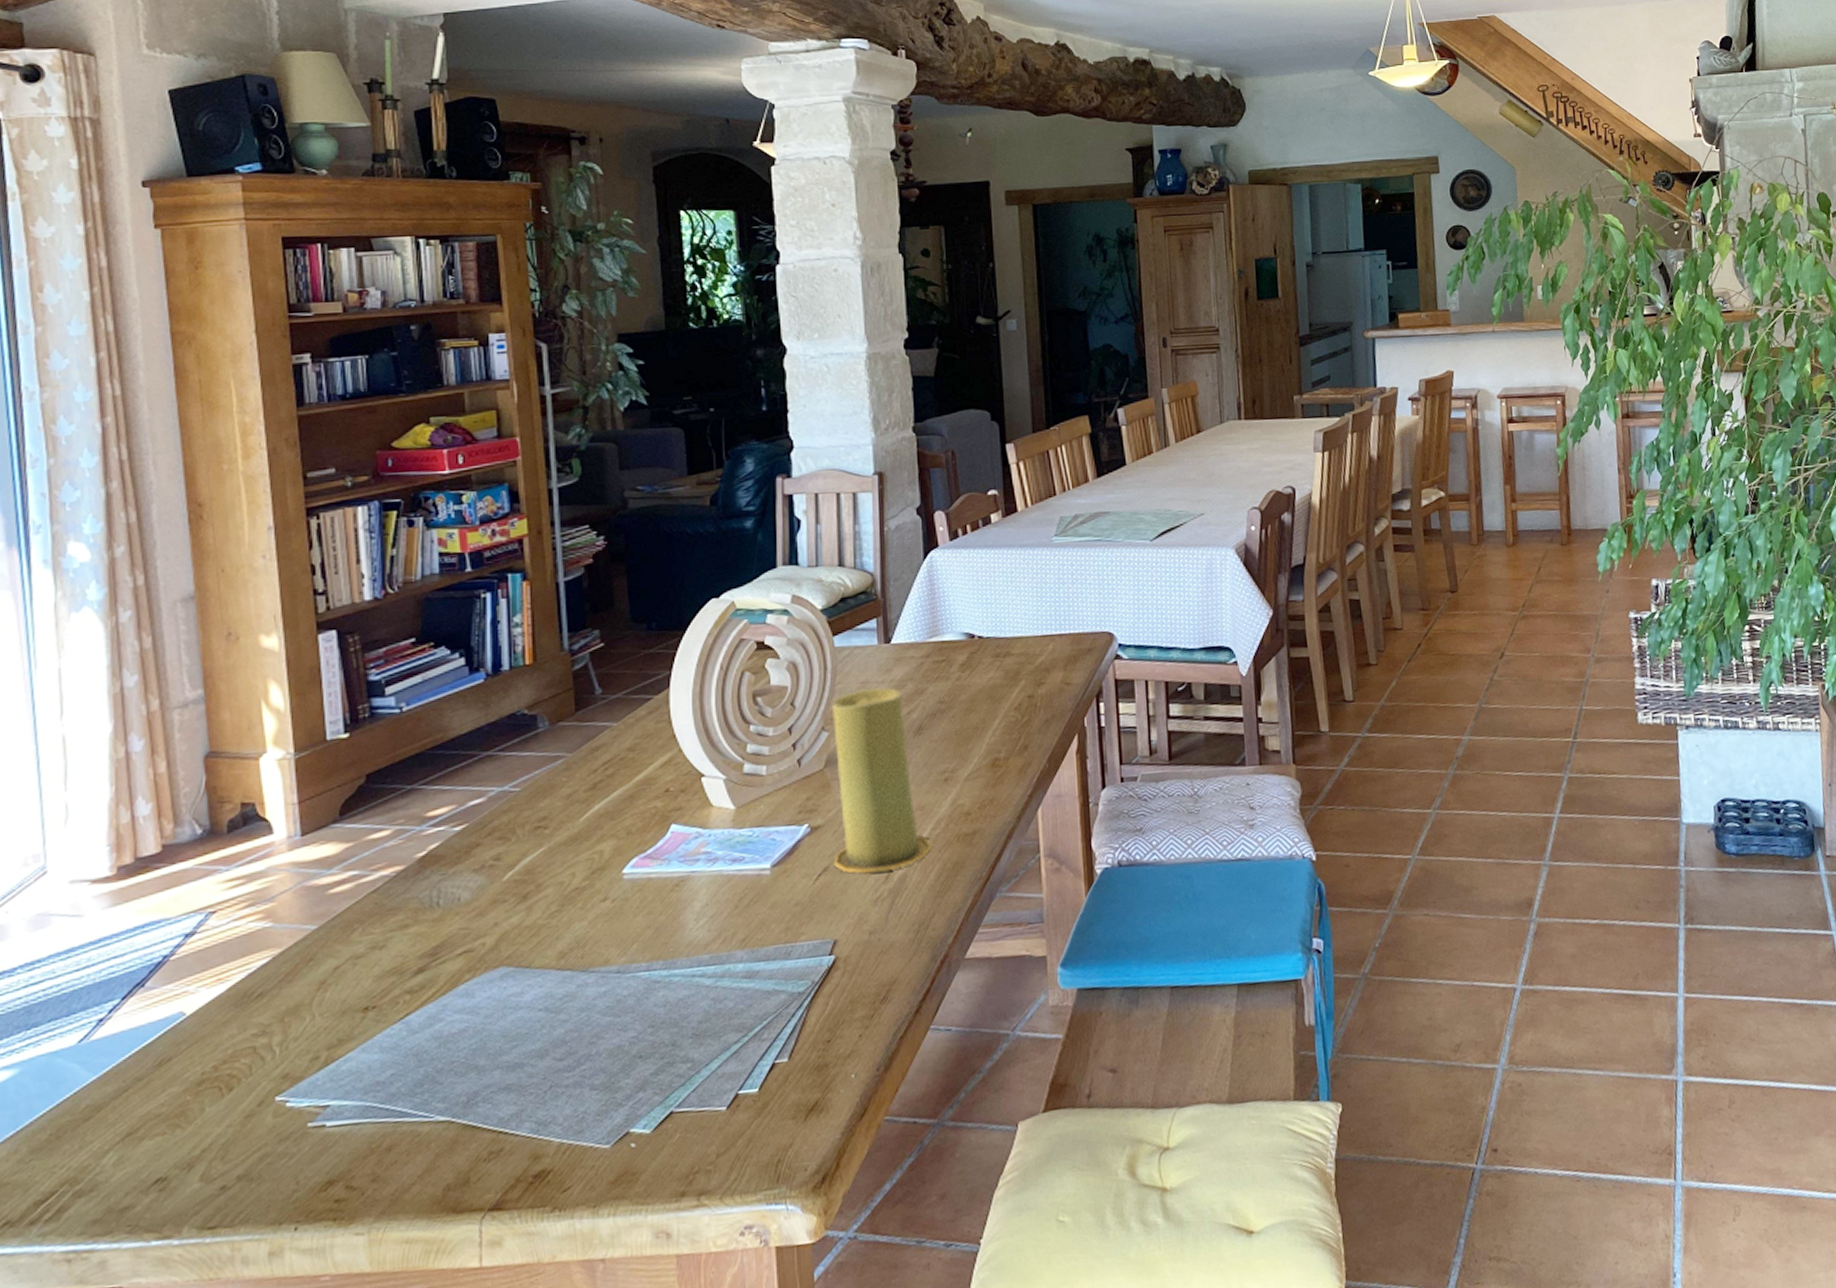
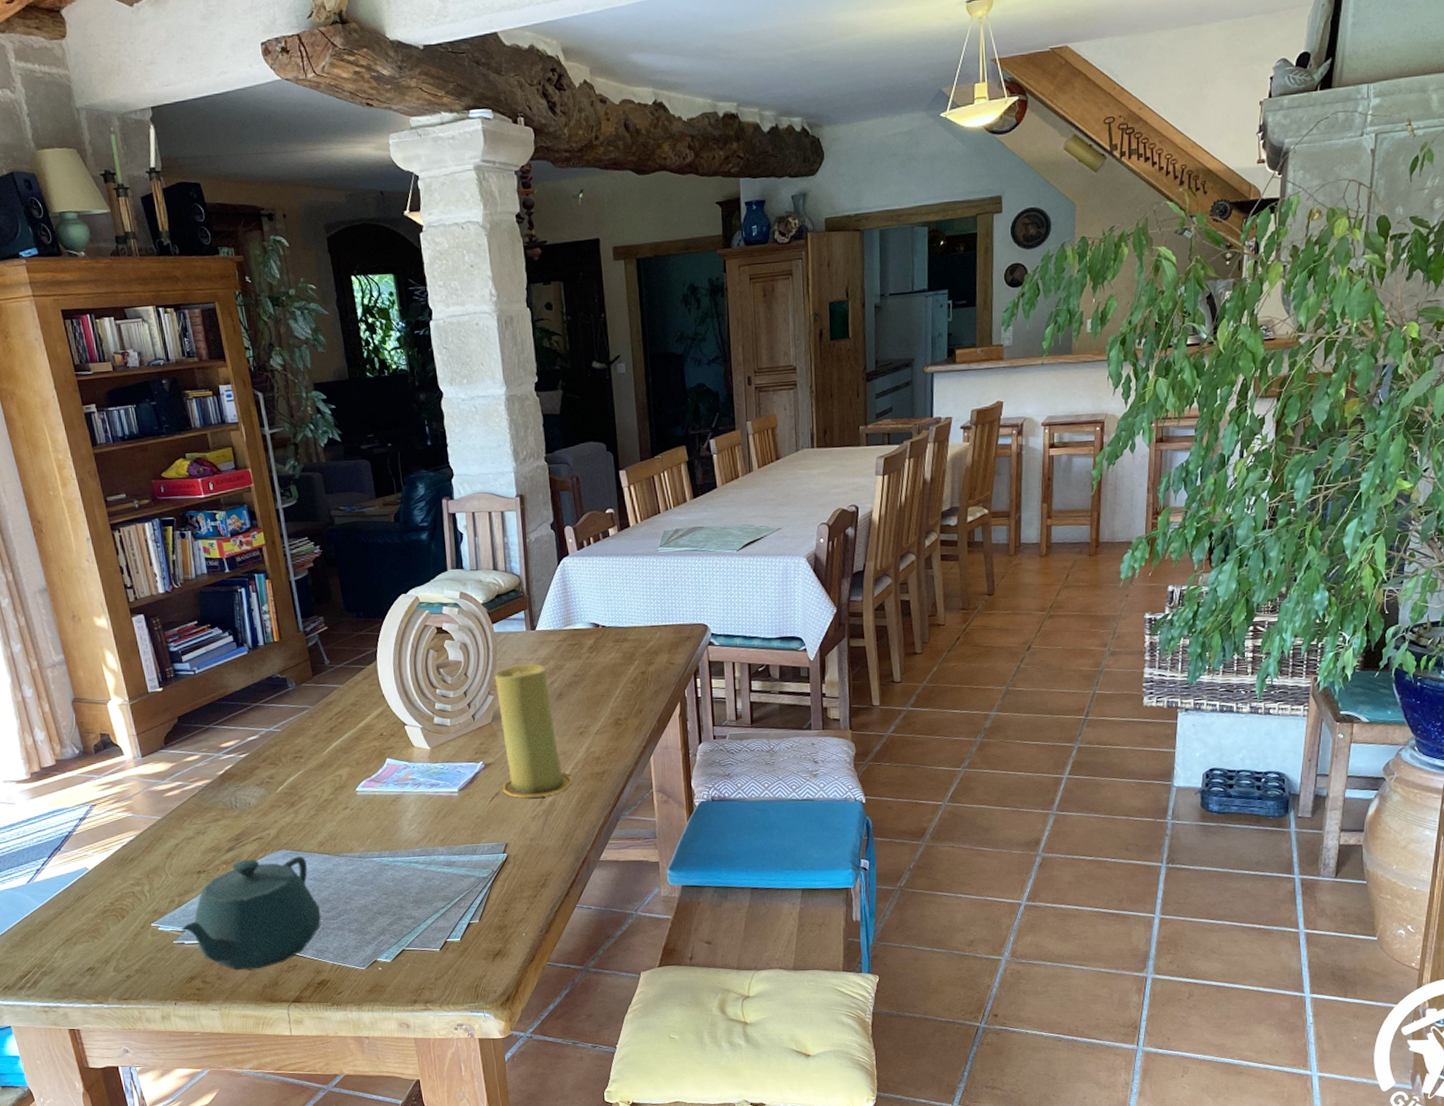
teapot: none [323,974,550,1165] -> present [181,855,321,971]

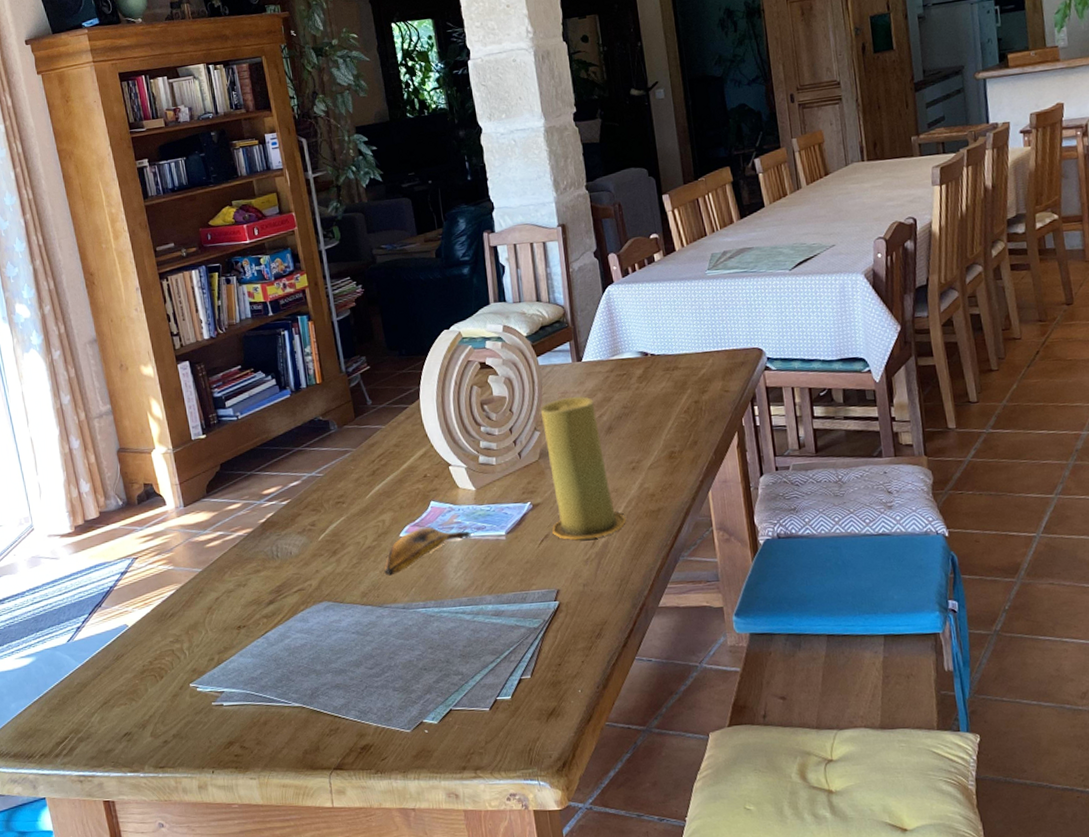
teapot: present [181,855,321,971] -> none [220,607,364,735]
banana: none [340,782,428,827] -> present [384,527,475,576]

